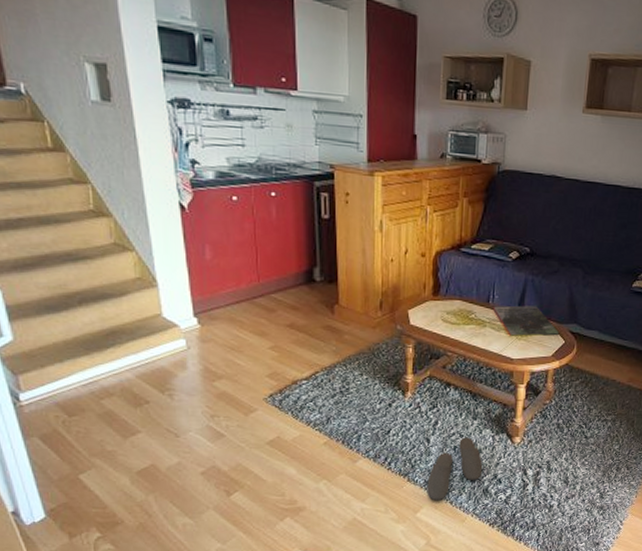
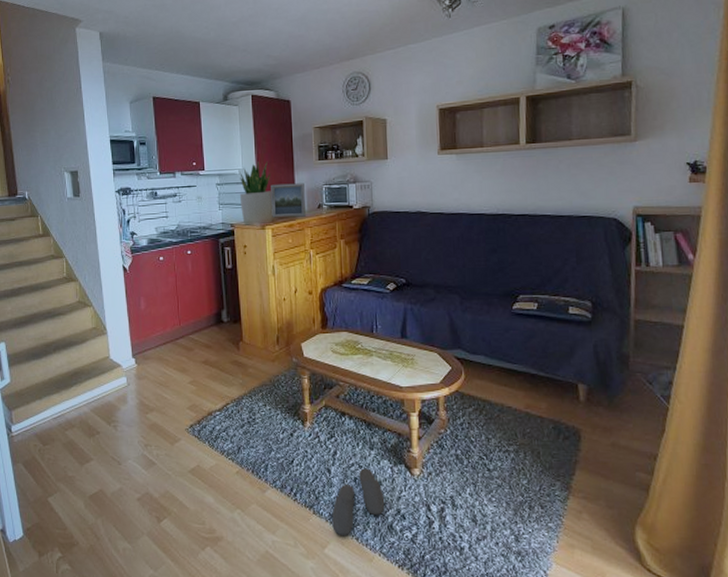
planter: none [343,89,386,170] -> present [238,161,273,225]
picture frame: none [383,121,426,166] -> present [271,183,306,218]
magazine: present [492,305,560,336] -> none [376,333,445,364]

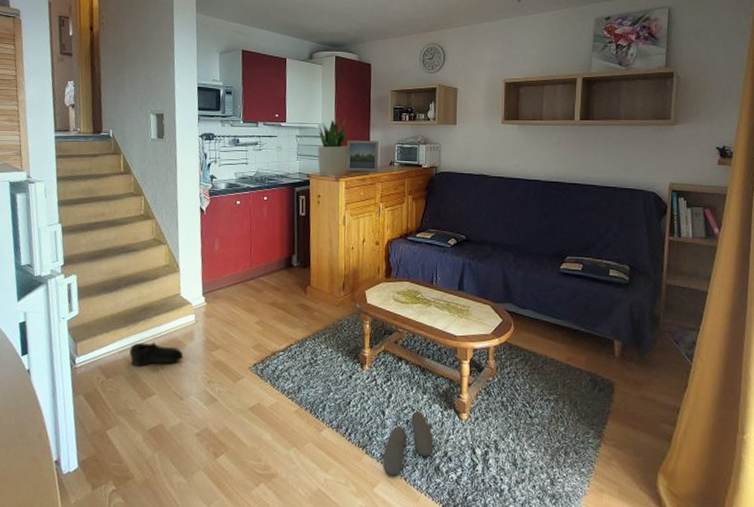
shoe: none [64,407,118,433] -> present [129,342,184,367]

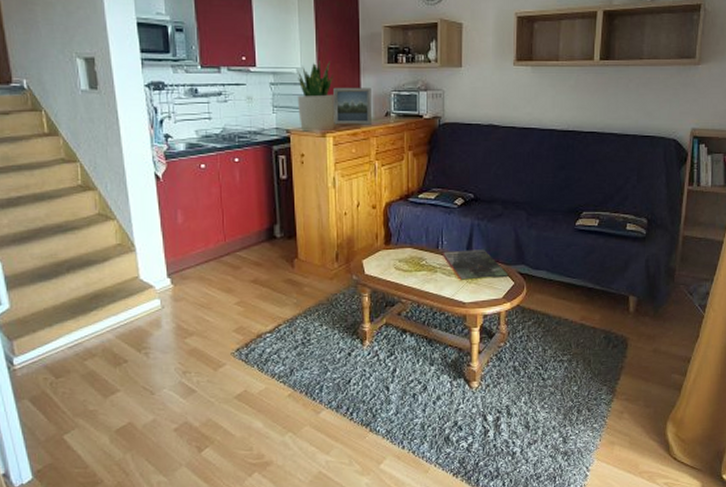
shoe: present [129,342,184,367] -> none [82,333,151,362]
slippers: present [383,411,434,476] -> none [389,383,443,451]
magazine: none [436,286,497,315] -> present [441,249,509,280]

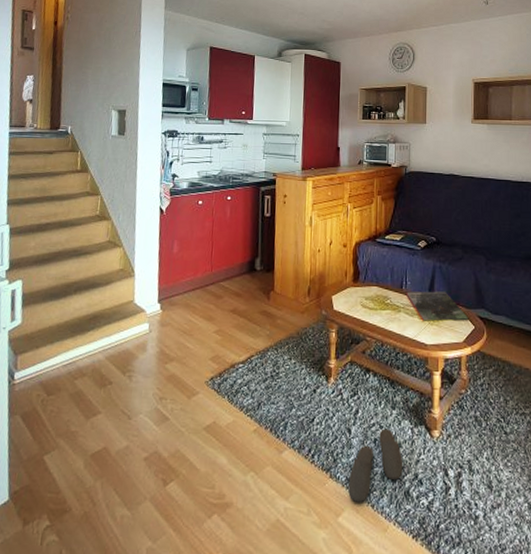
planter: present [296,60,335,132] -> none [284,116,316,176]
picture frame: present [333,87,371,125] -> none [314,138,347,171]
slippers: none [389,383,443,451] -> present [348,428,403,503]

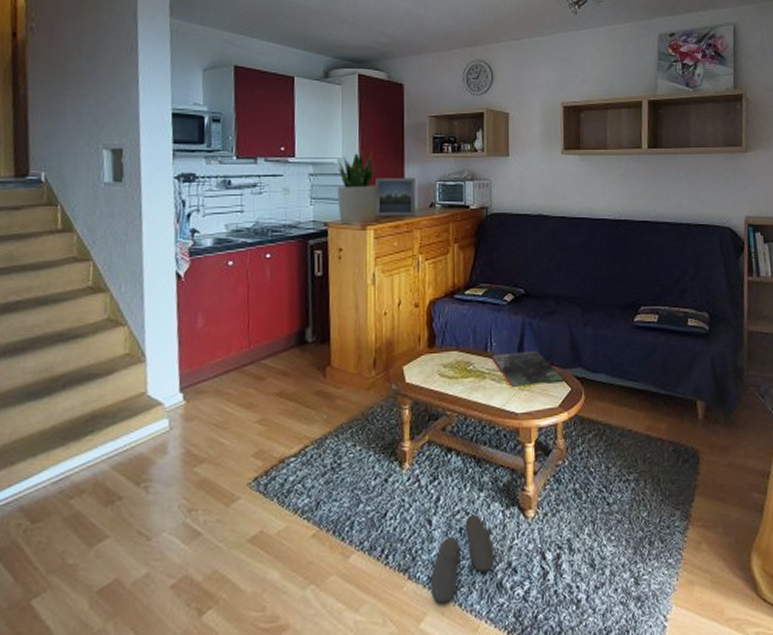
planter: none [284,116,316,176] -> present [337,150,377,225]
picture frame: none [314,138,347,171] -> present [375,177,415,217]

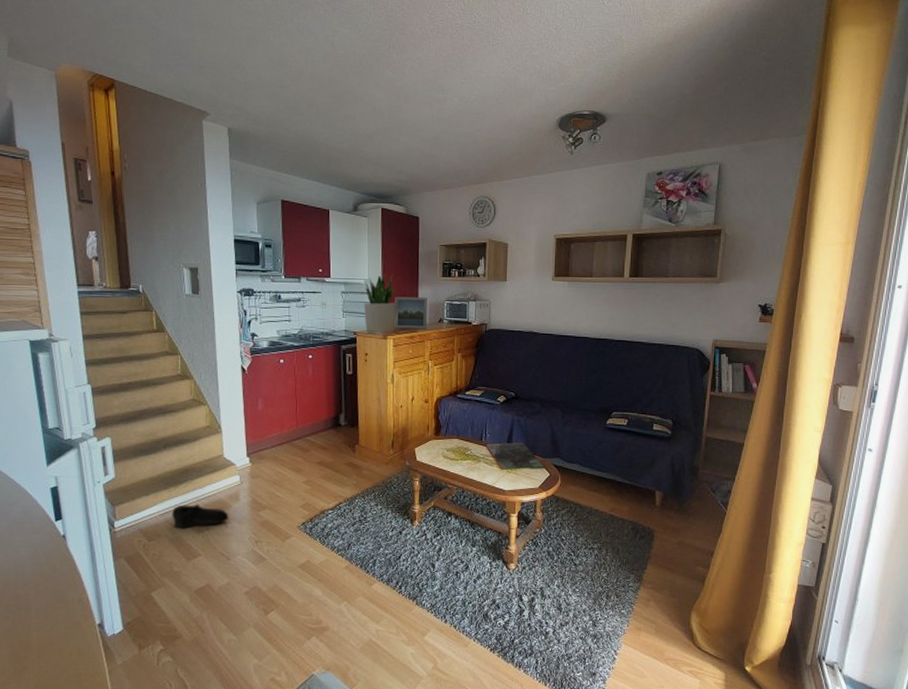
shoe: none [69,463,152,501] -> present [172,504,229,529]
slippers: present [431,514,494,604] -> none [433,563,482,625]

